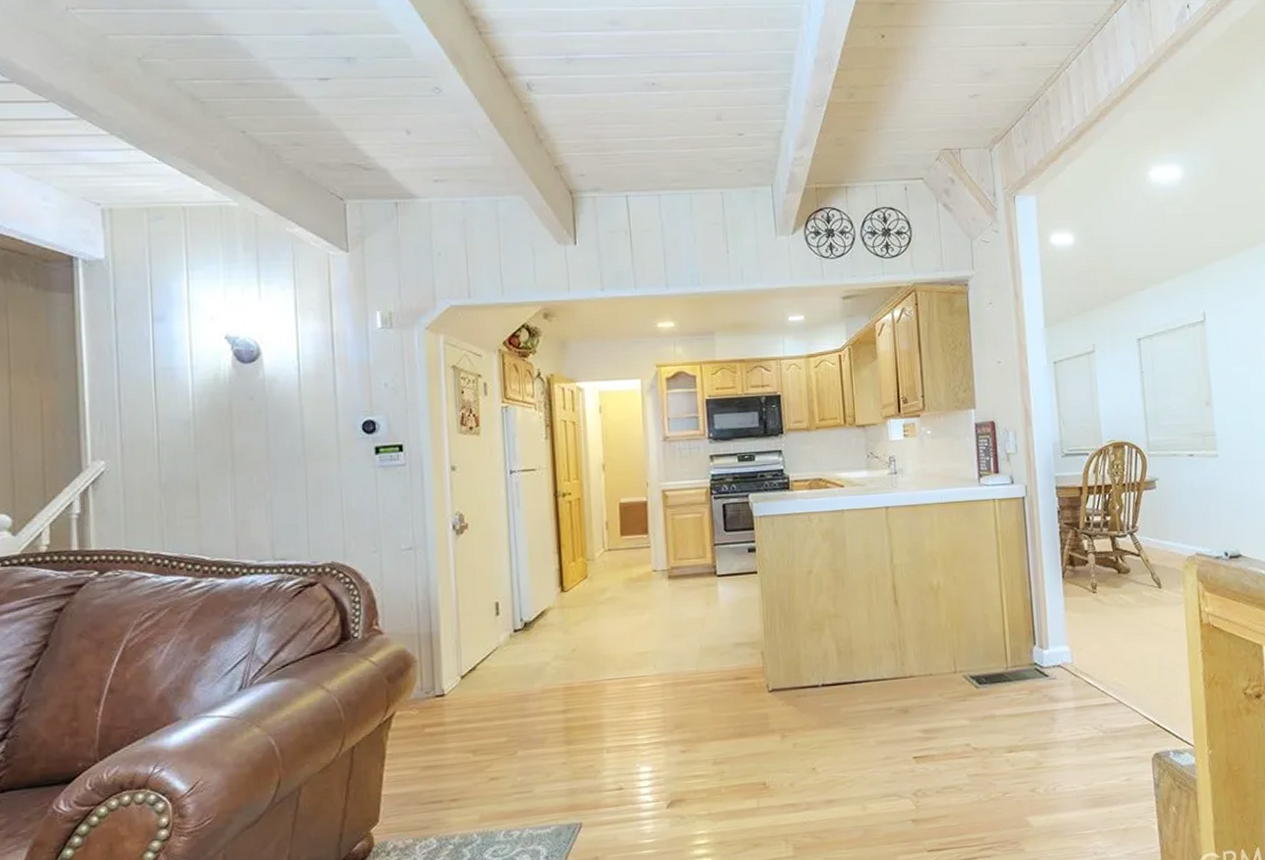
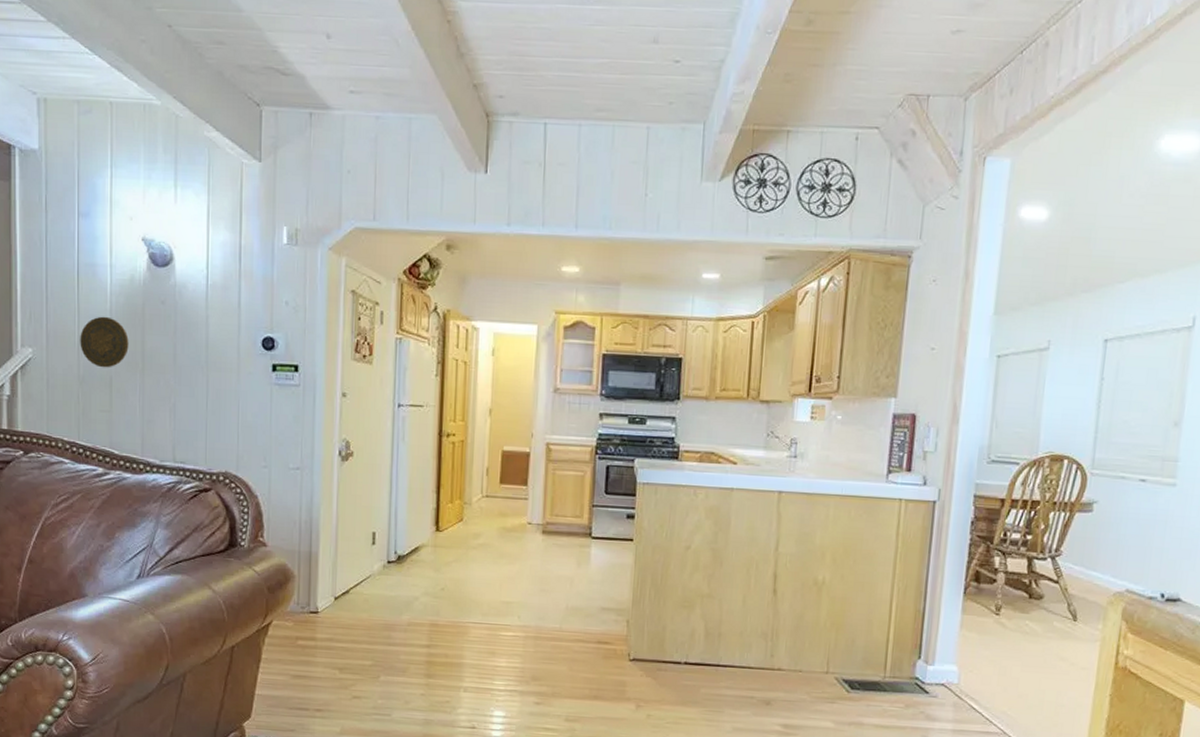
decorative plate: none [159,418,216,472] -> present [80,316,129,368]

